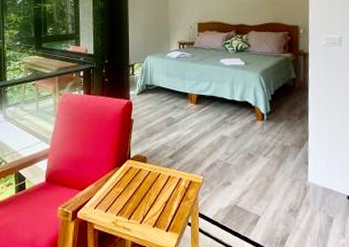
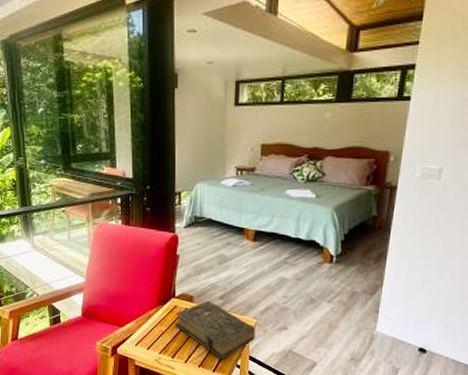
book: none [130,160,203,218] -> present [175,300,255,359]

